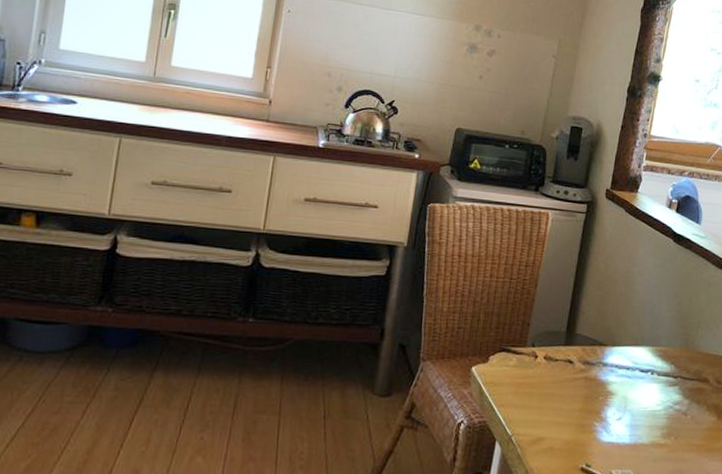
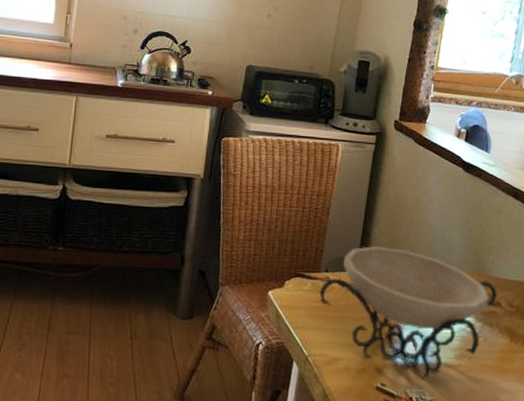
decorative bowl: none [524,319,705,459] -> present [319,245,497,379]

